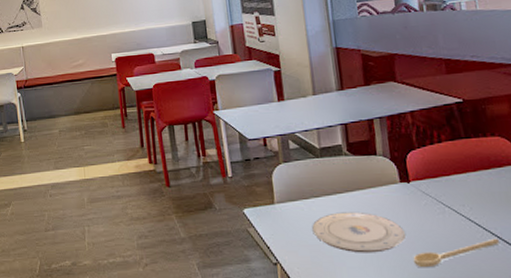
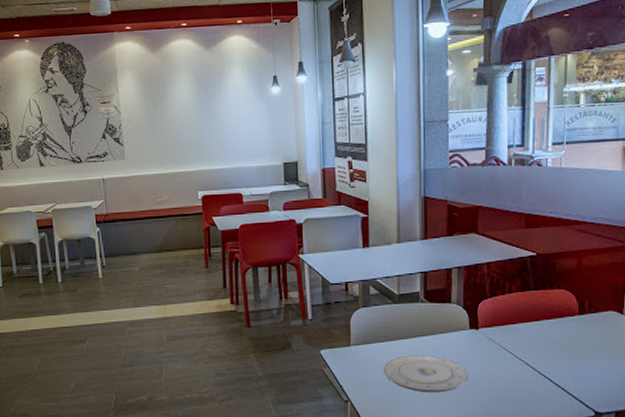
spoon: present [413,238,500,268] -> none [473,381,551,407]

